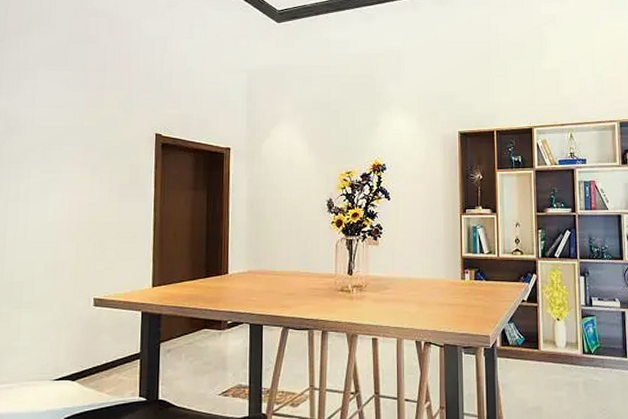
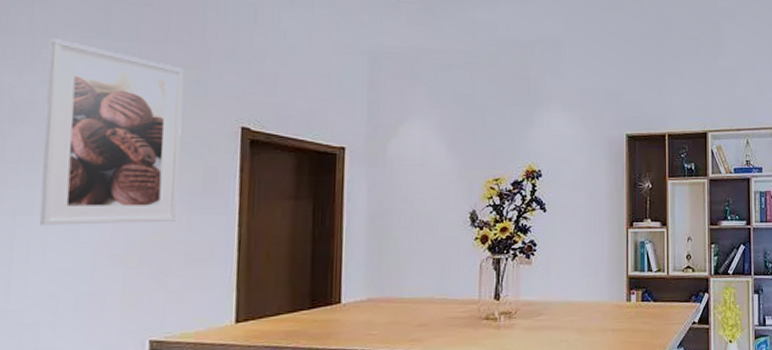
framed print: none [22,72,116,210] -> present [38,38,184,226]

